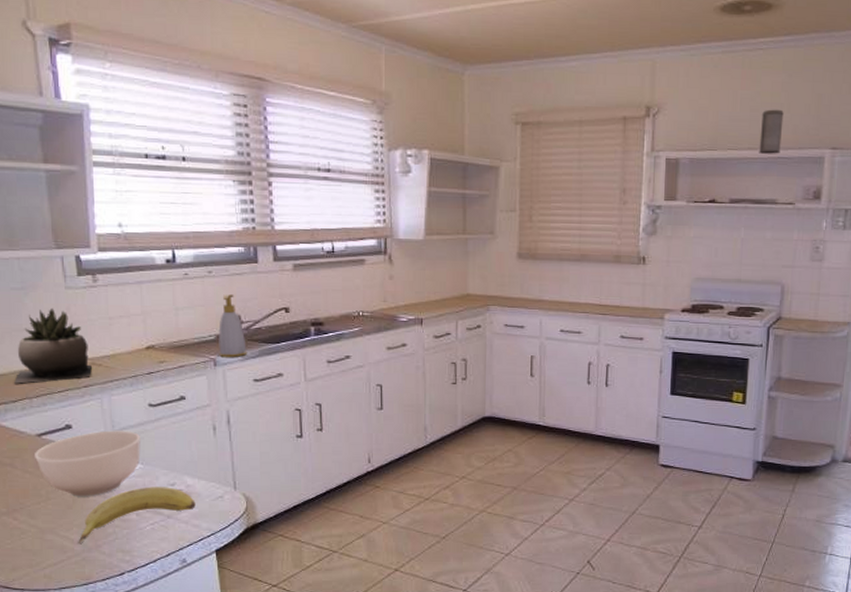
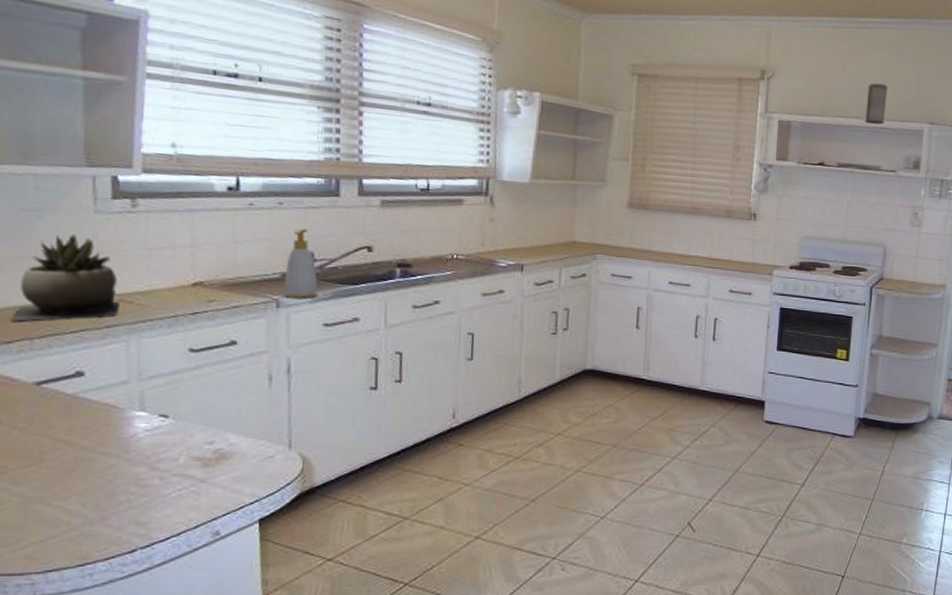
bowl: present [33,430,141,497] -> none [27,379,175,458]
fruit: present [78,487,196,543] -> none [76,445,239,515]

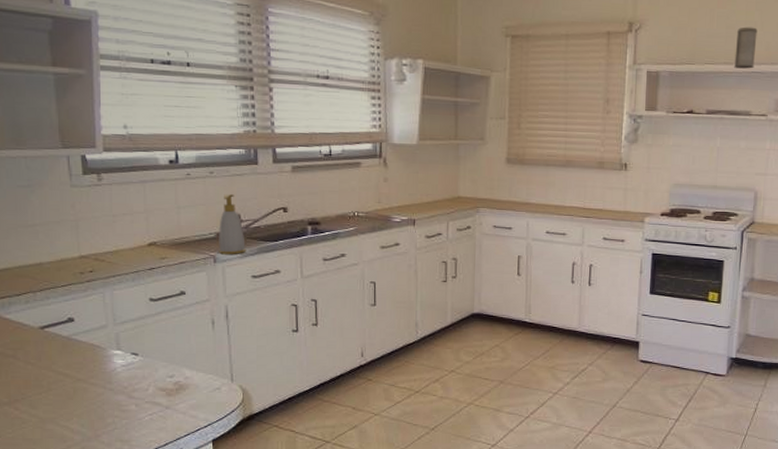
succulent plant: present [11,233,119,322] -> none [19,205,95,278]

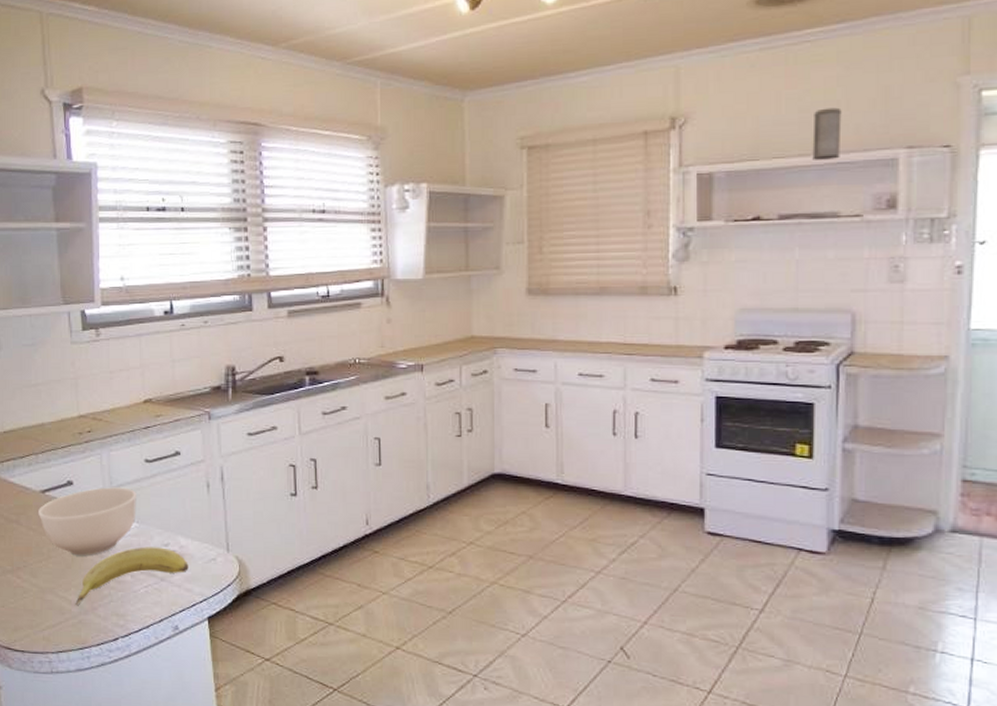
bowl: none [36,324,141,388] -> present [37,487,136,556]
fruit: none [78,378,193,433] -> present [75,546,189,605]
soap bottle: present [219,194,247,255] -> none [213,344,242,411]

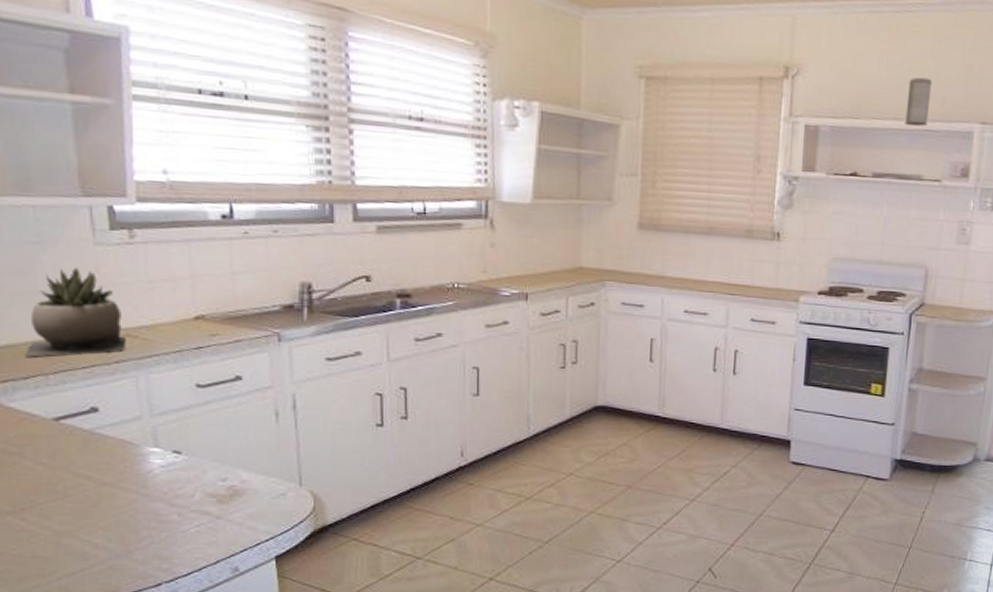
succulent plant: none [23,363,93,440] -> present [26,267,125,357]
bowl: present [37,487,136,556] -> none [49,415,185,494]
fruit: present [75,546,189,605] -> none [103,482,252,549]

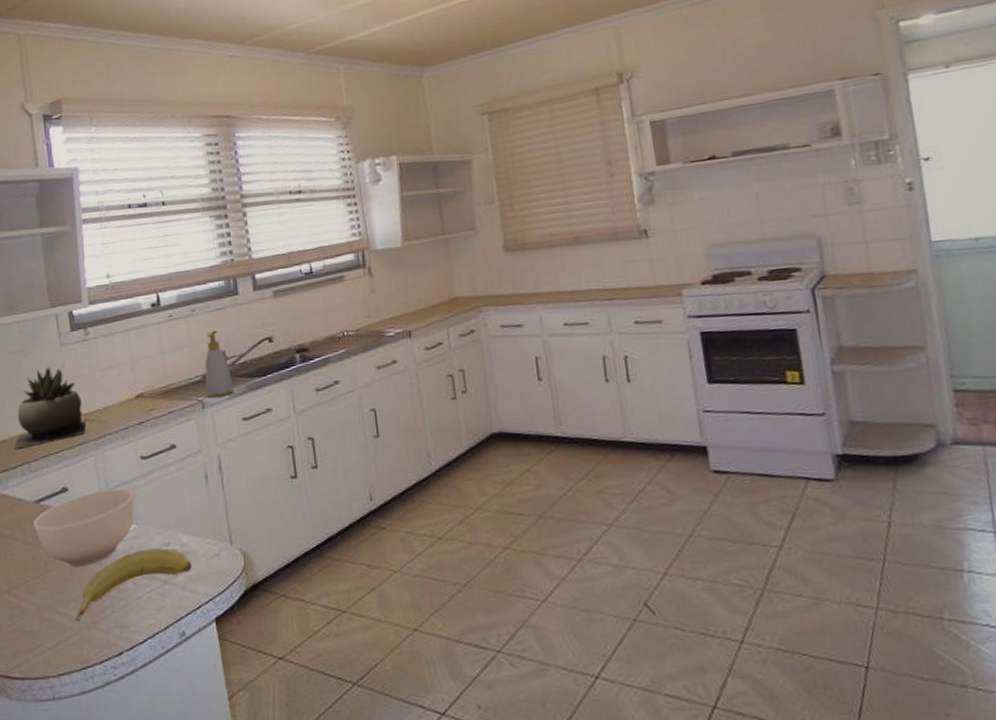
bowl: none [49,415,185,494] -> present [32,488,135,567]
fruit: none [103,482,252,549] -> present [76,547,192,620]
soap bottle: none [284,258,320,333] -> present [204,330,235,398]
canister: present [905,77,932,127] -> none [749,49,780,99]

